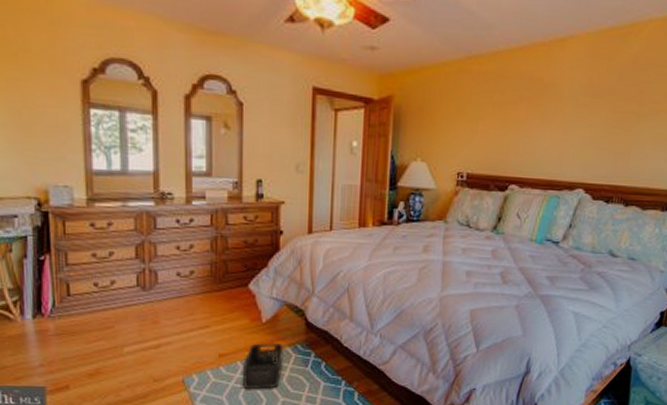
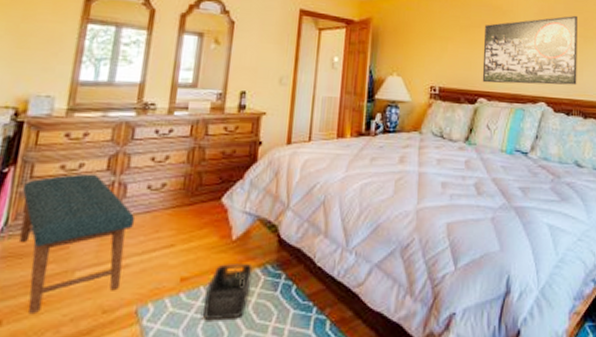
bench: none [60,261,170,381] -> present [18,173,136,315]
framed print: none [514,87,632,170] -> present [482,15,577,85]

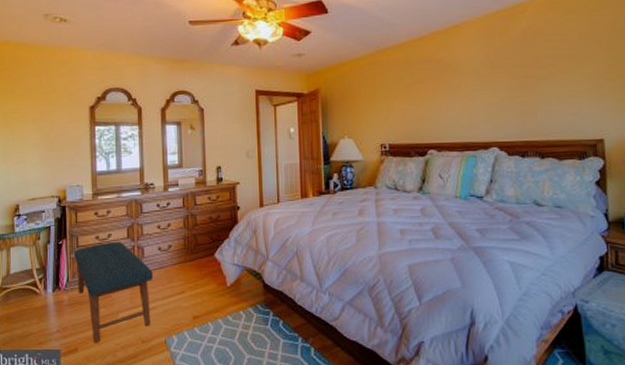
storage bin: present [203,262,253,319] -> none [213,303,247,347]
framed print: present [482,15,577,85] -> none [429,56,531,135]

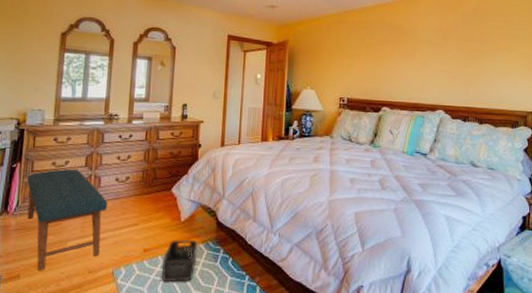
storage bin: none [213,303,247,347] -> present [162,239,198,282]

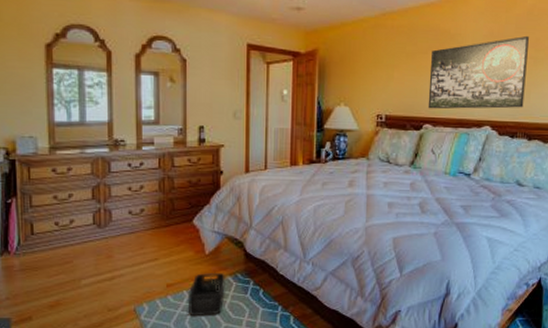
bench: present [26,168,108,272] -> none [25,202,123,312]
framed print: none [385,31,475,95] -> present [427,35,529,109]

